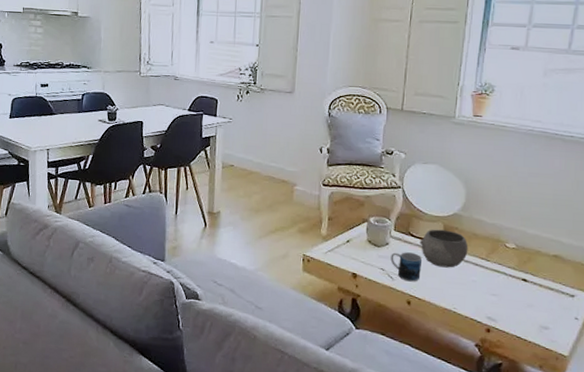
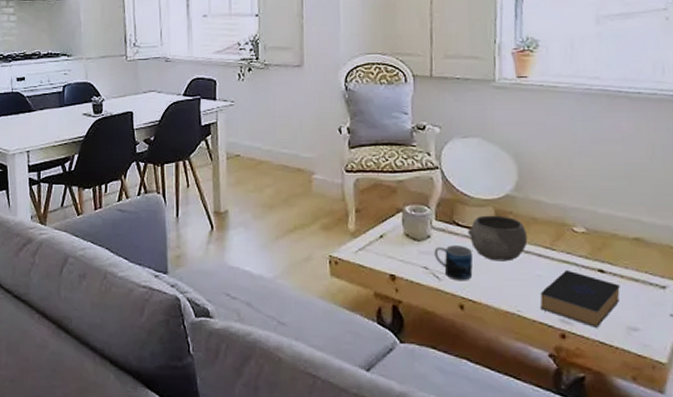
book: none [472,277,538,325] -> present [539,269,620,328]

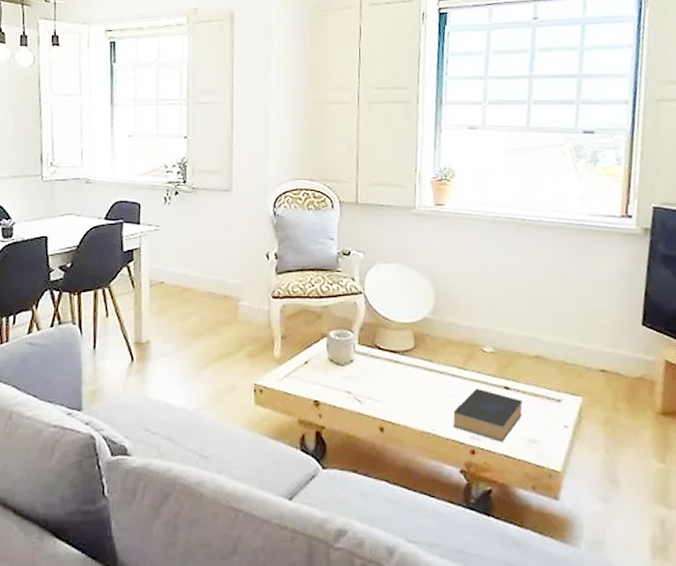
mug: present [434,245,473,281] -> none [357,369,392,404]
bowl: present [468,215,528,262] -> none [388,338,443,383]

